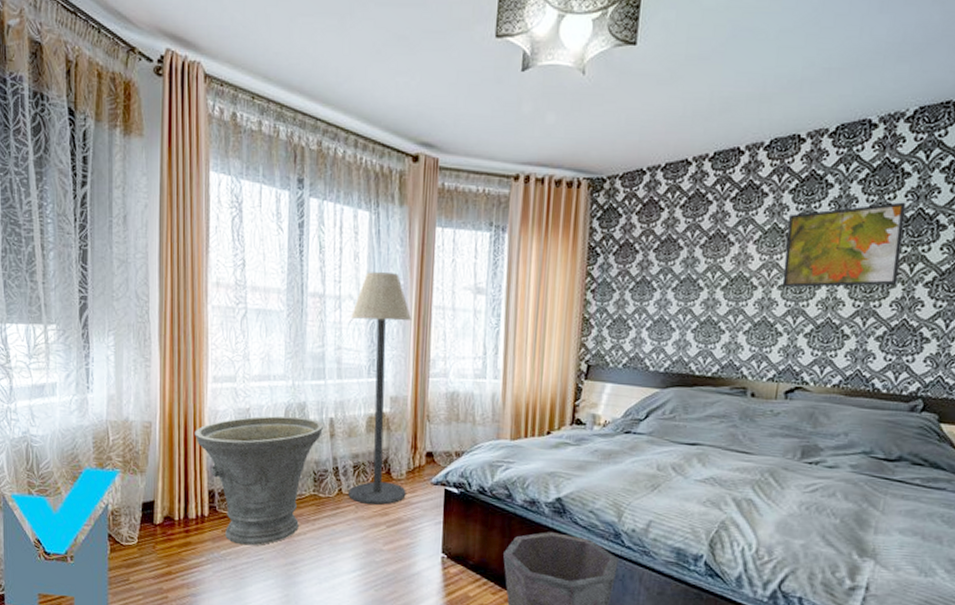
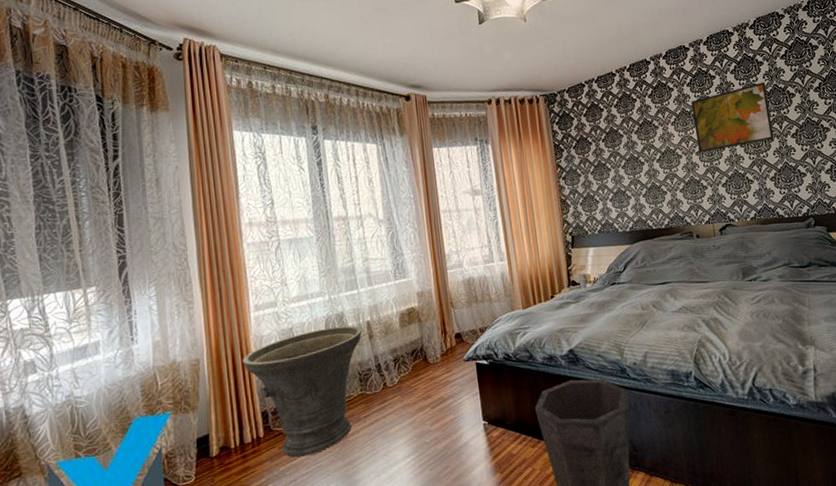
floor lamp: present [348,272,412,505] -> none [373,189,444,392]

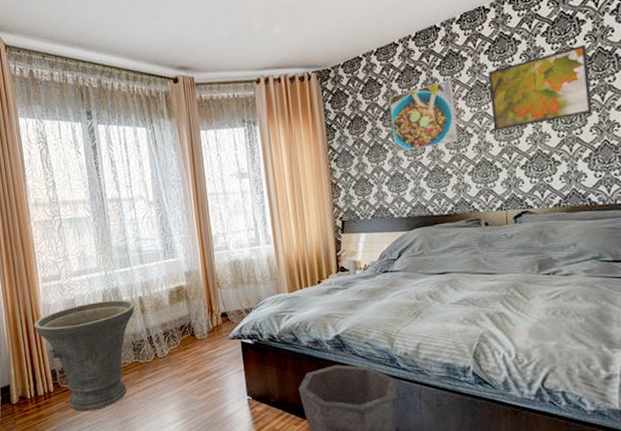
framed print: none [609,107,670,171] -> present [389,79,459,153]

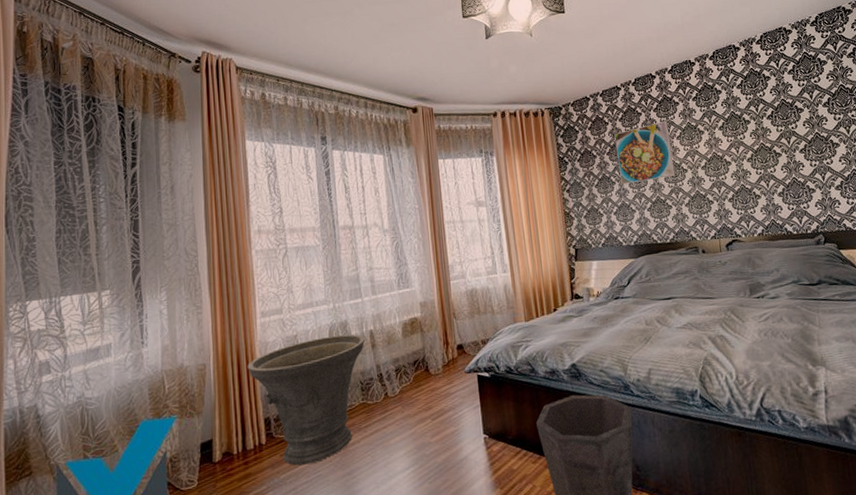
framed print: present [487,44,593,131] -> none [696,97,782,167]

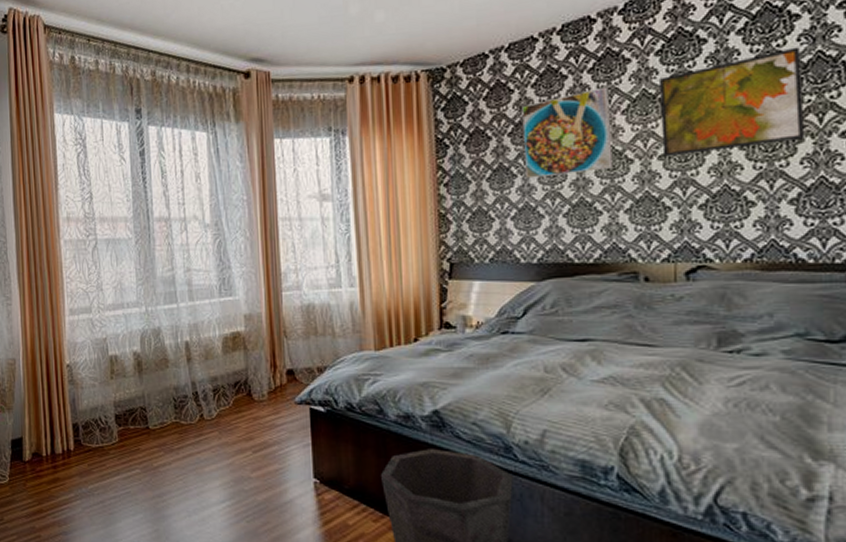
planter: present [247,334,365,466] -> none [56,343,179,479]
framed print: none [696,97,782,167] -> present [658,47,805,157]

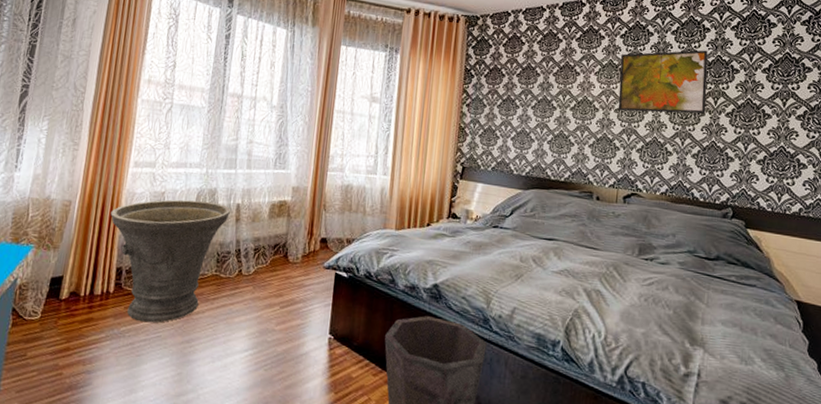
planter: none [56,343,179,479] -> present [110,199,230,323]
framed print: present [522,86,613,179] -> none [525,53,588,113]

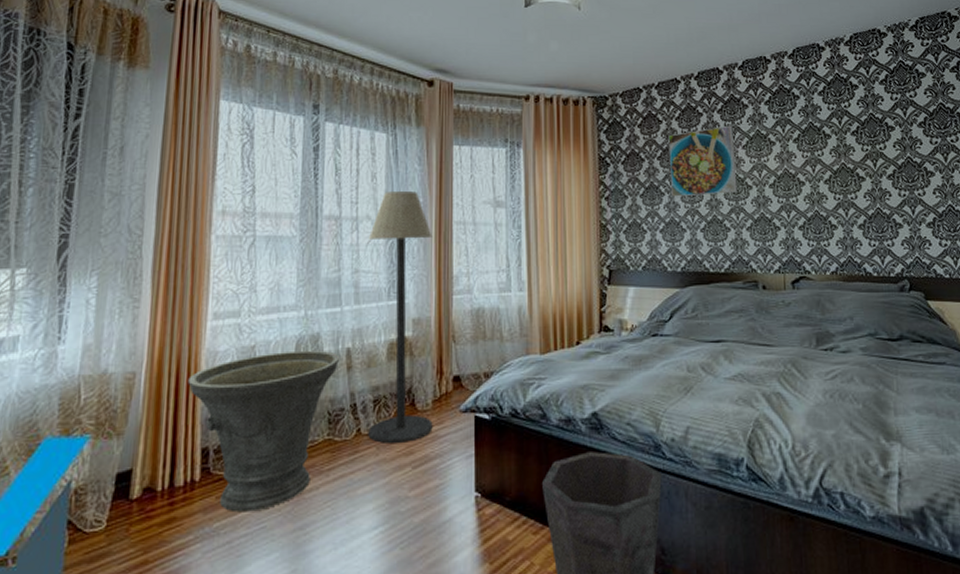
floor lamp: none [247,79,316,287] -> present [368,192,433,445]
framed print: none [525,53,588,113] -> present [668,125,738,197]
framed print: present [618,50,708,114] -> none [767,109,866,186]

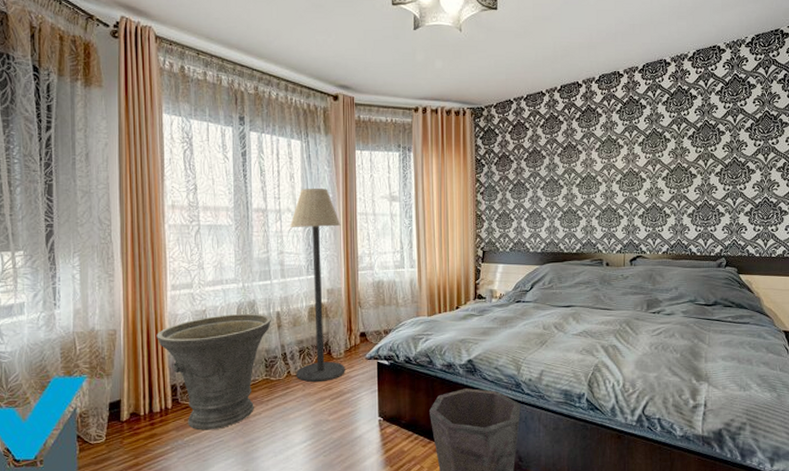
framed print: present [668,125,738,197] -> none [534,131,590,192]

